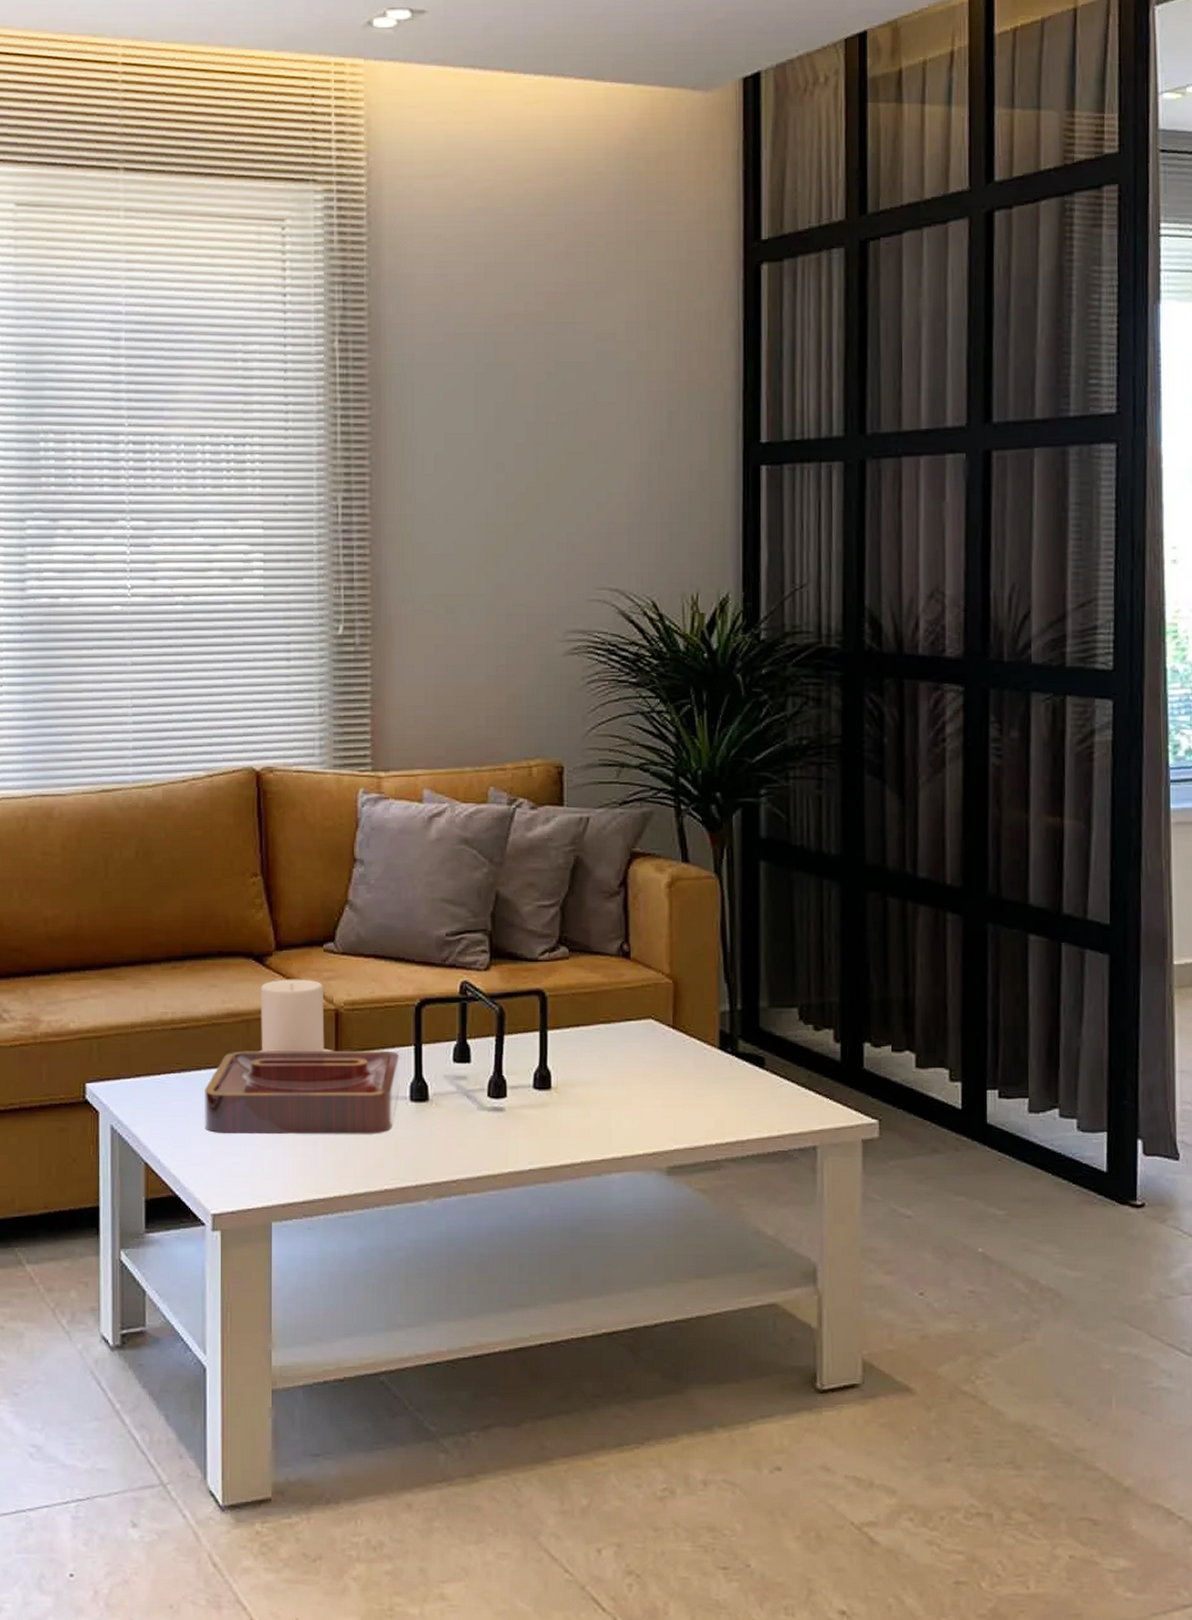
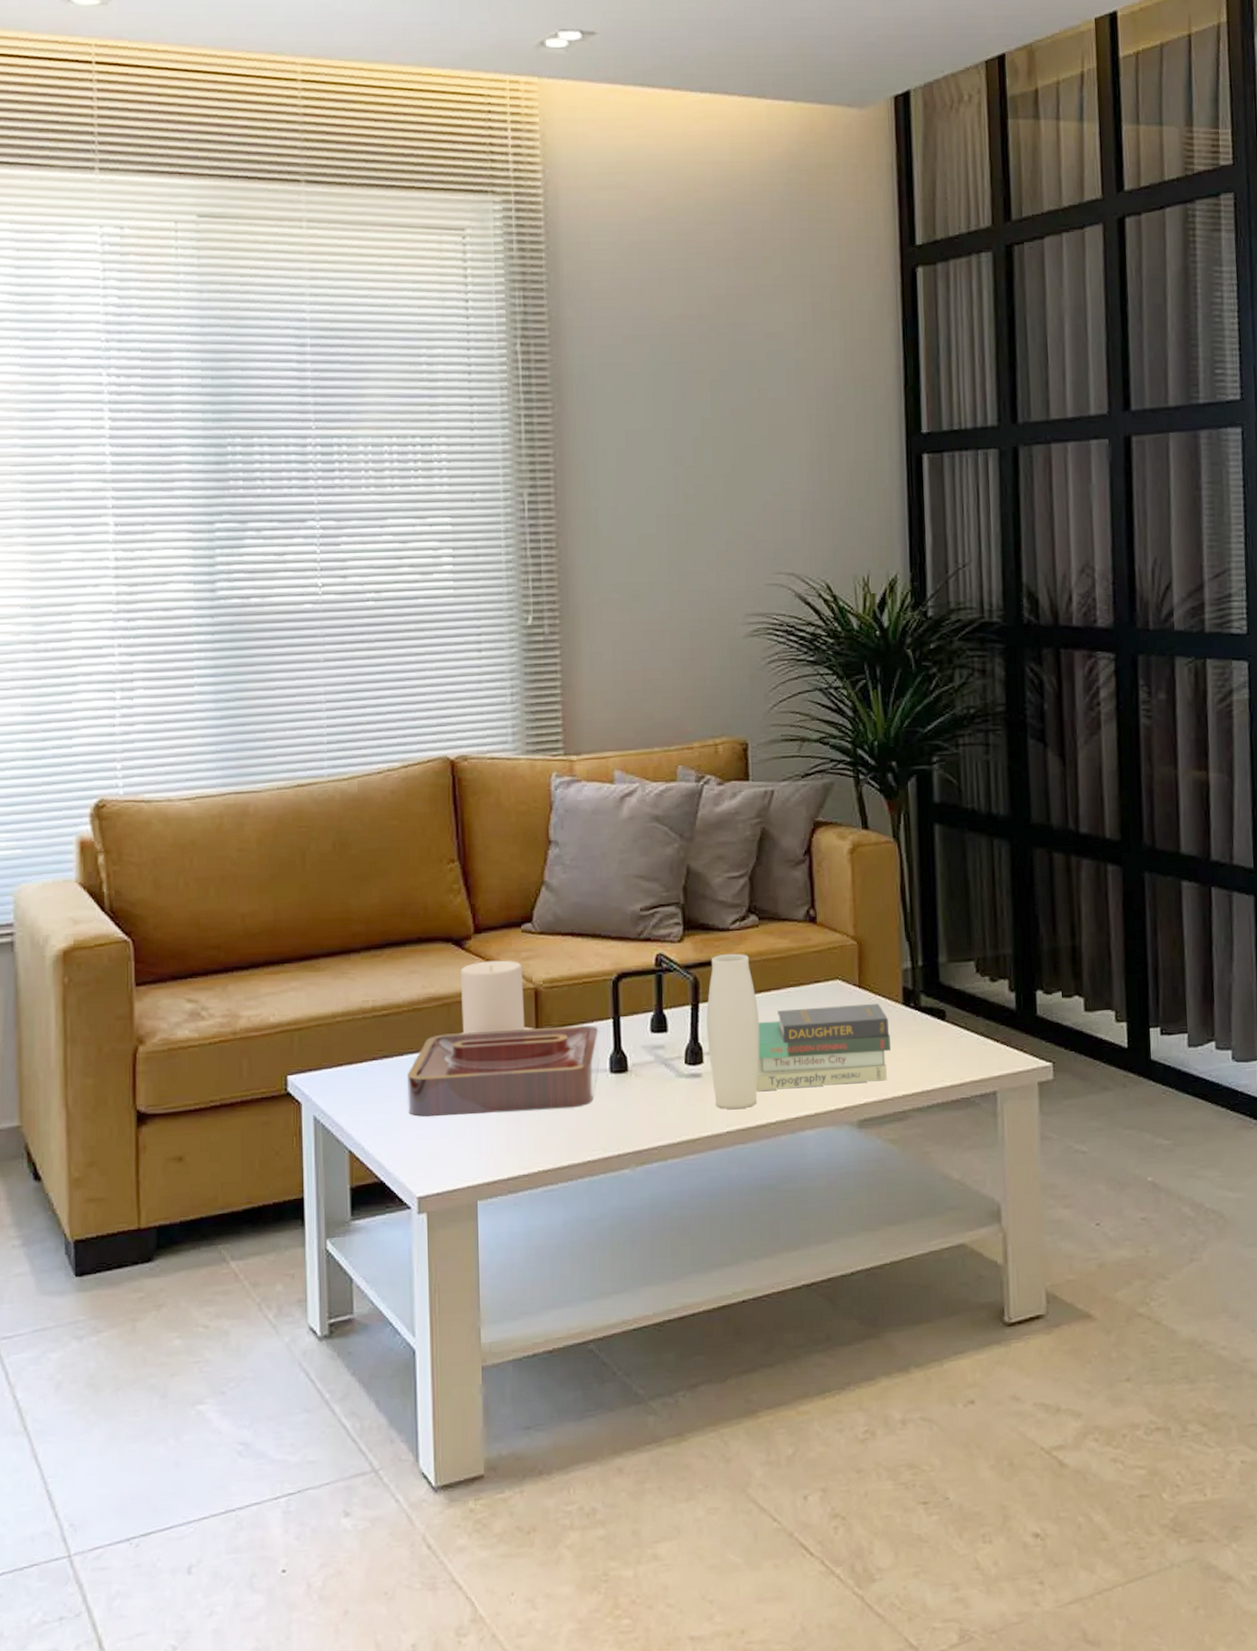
vase: none [511,985,567,1147] -> present [706,953,760,1110]
books: none [561,1045,704,1129] -> present [756,1003,890,1091]

